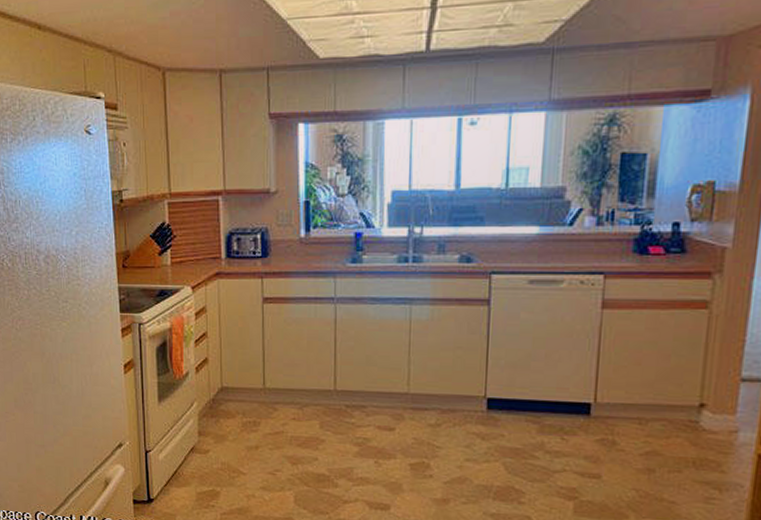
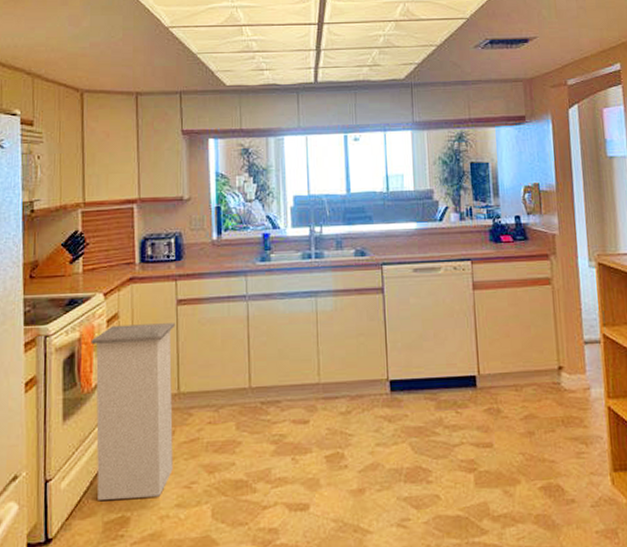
trash can: none [181,319,261,478] -> present [91,323,175,500]

